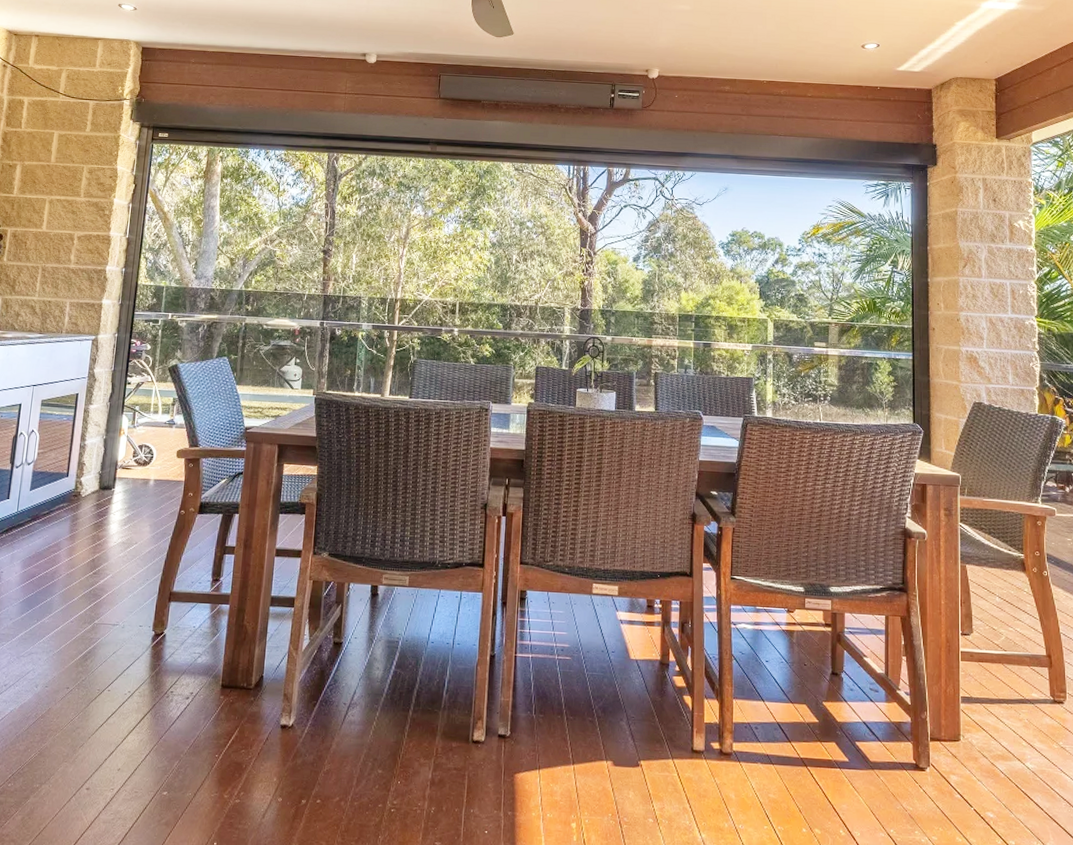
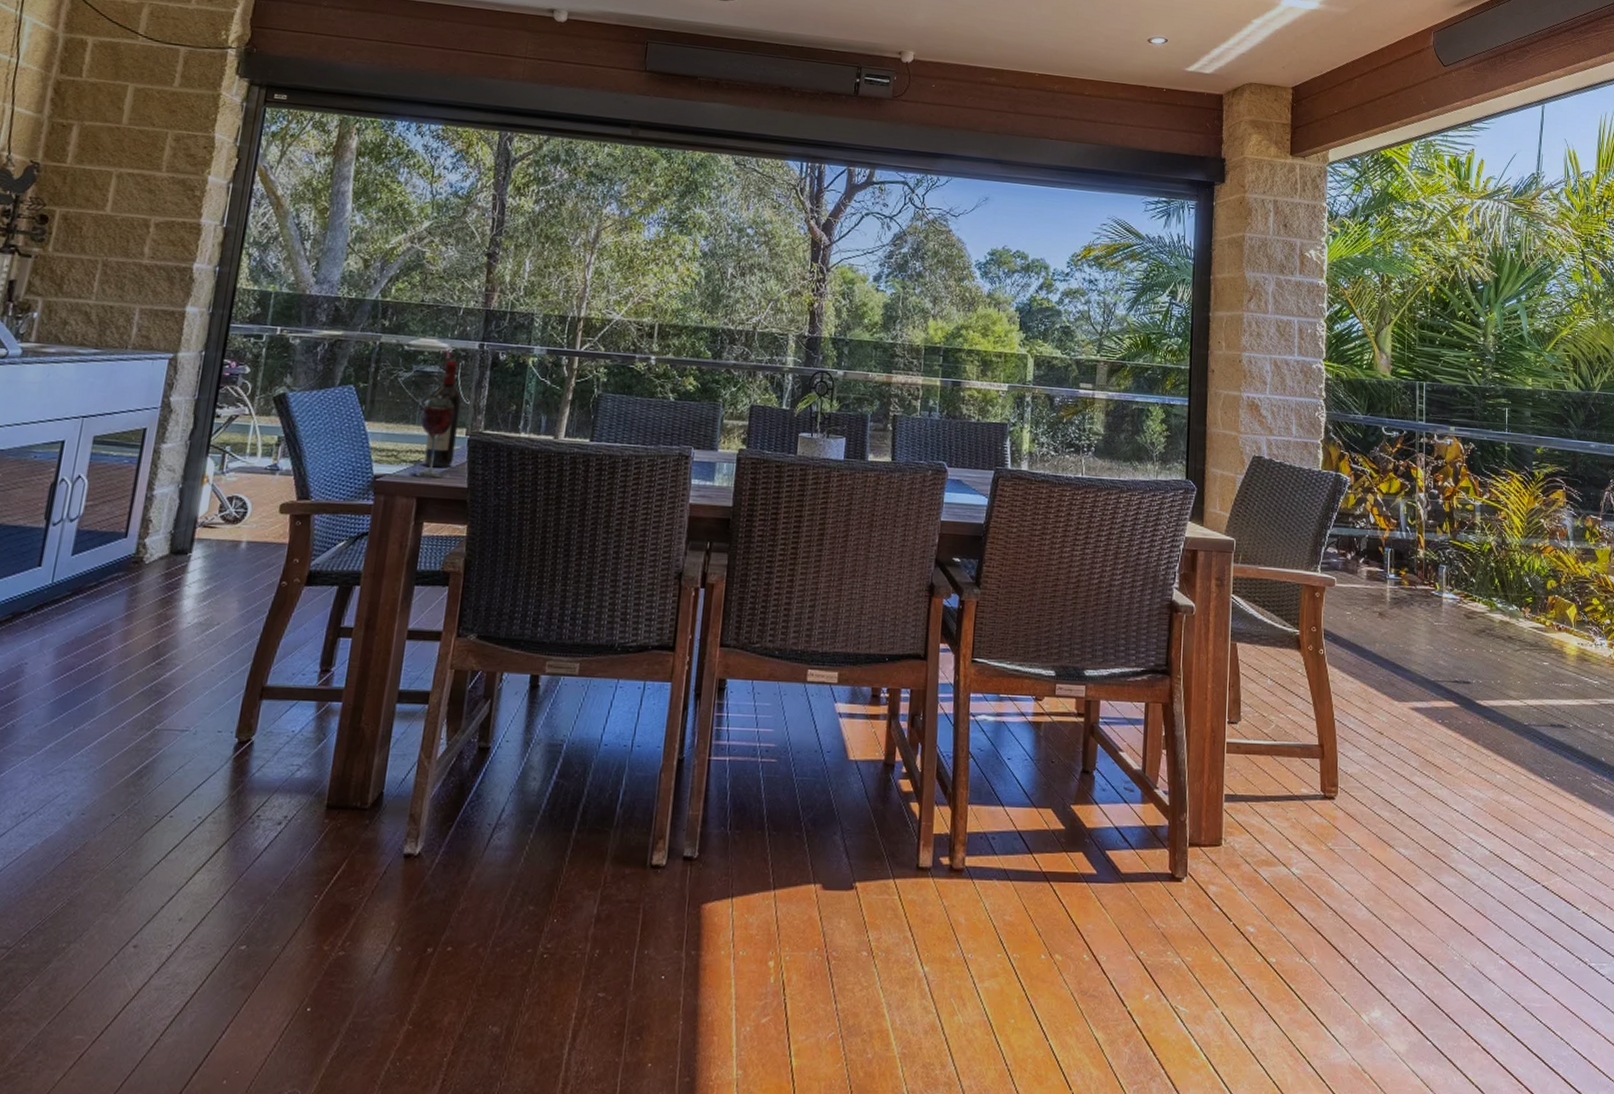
wineglass: none [277,362,304,429] -> present [416,394,455,478]
wine bottle: none [282,335,308,421] -> present [424,360,461,468]

